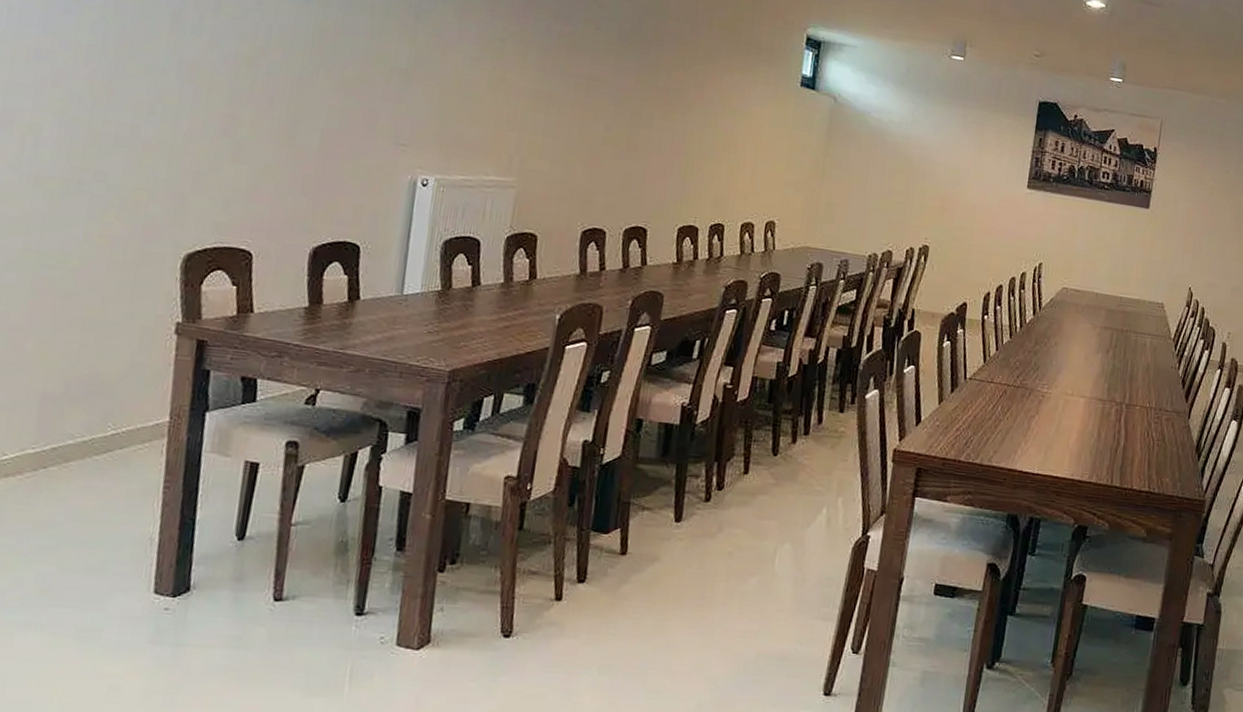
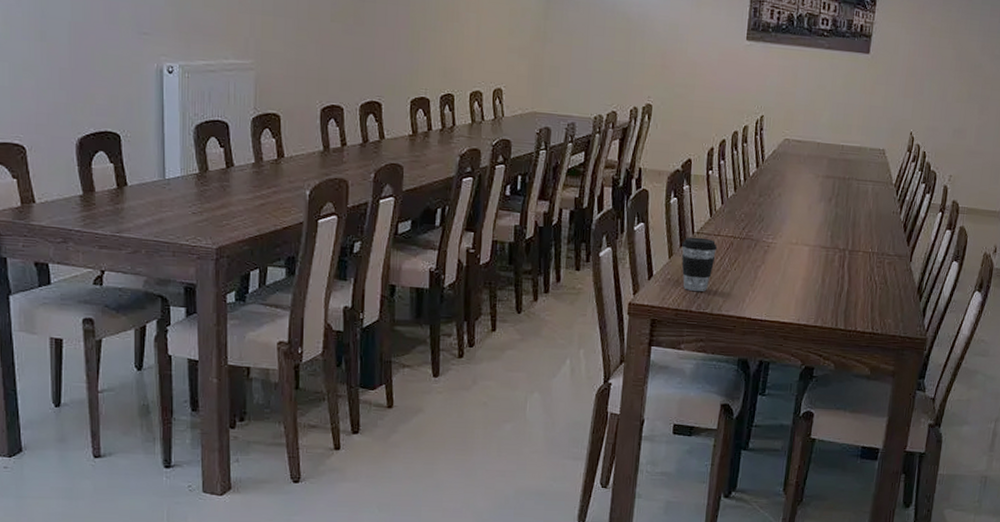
coffee cup: none [951,382,990,441] -> present [681,237,718,291]

